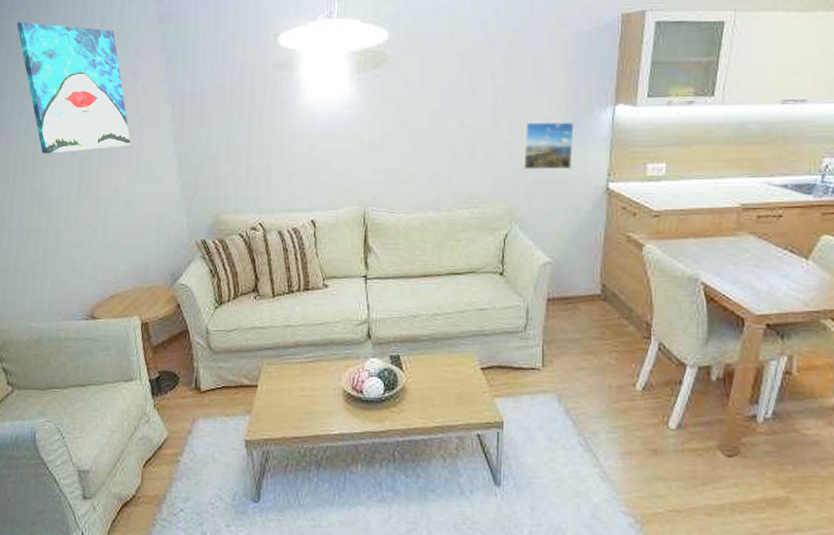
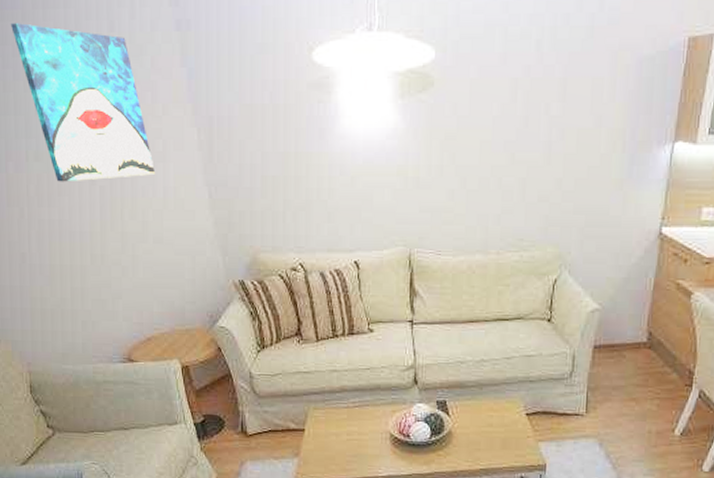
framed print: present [522,121,574,170] -> none [575,158,631,213]

